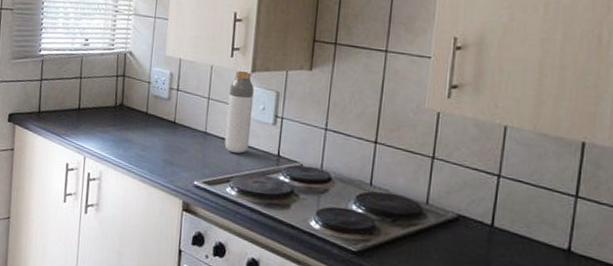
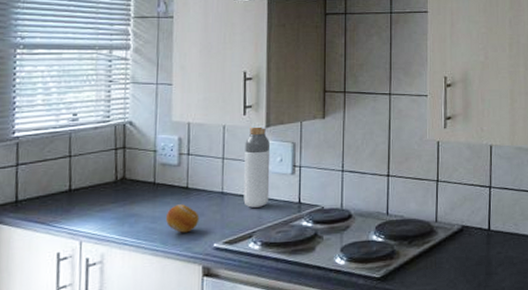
fruit: none [154,137,184,166] -> present [166,204,200,233]

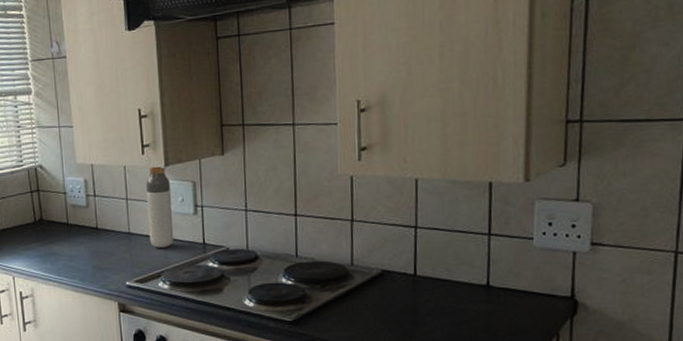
fruit: present [166,204,200,233] -> none [82,244,111,271]

